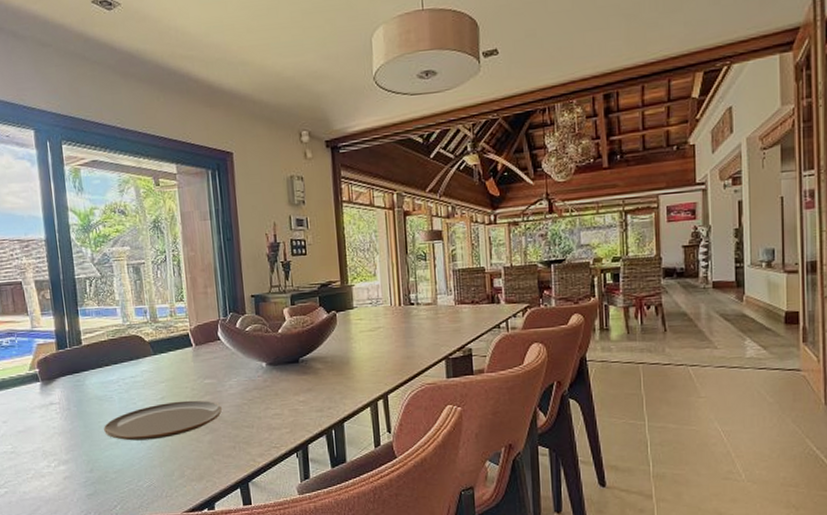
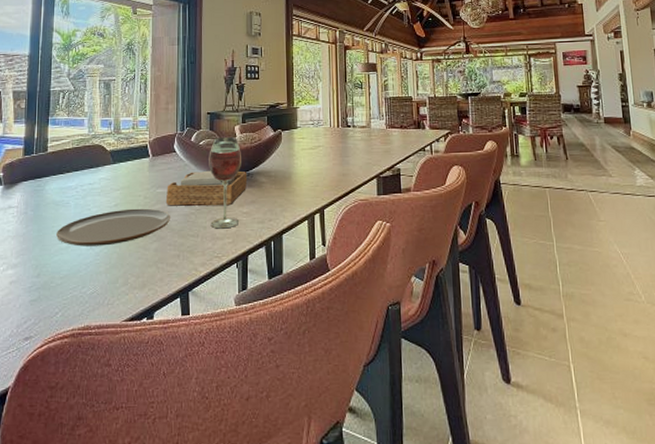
napkin holder: none [214,358,302,397] -> present [165,170,248,206]
wineglass: none [257,321,295,419] -> present [209,137,242,229]

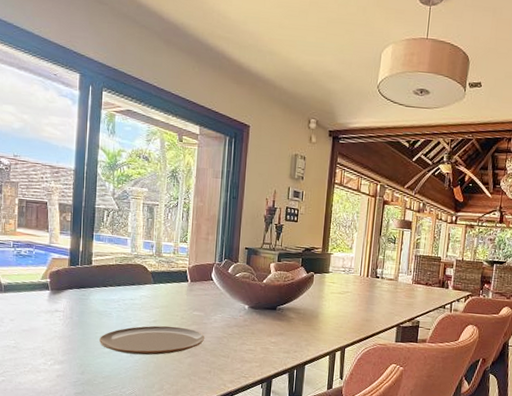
napkin holder: present [165,170,248,206] -> none [201,300,278,335]
wineglass: present [209,137,242,229] -> none [240,272,275,354]

